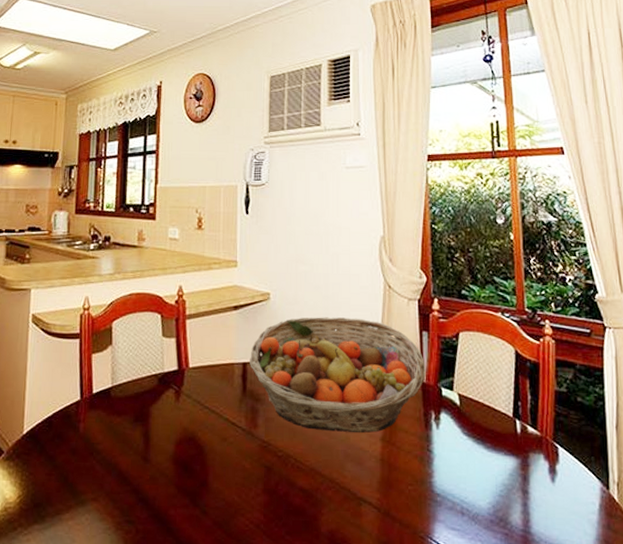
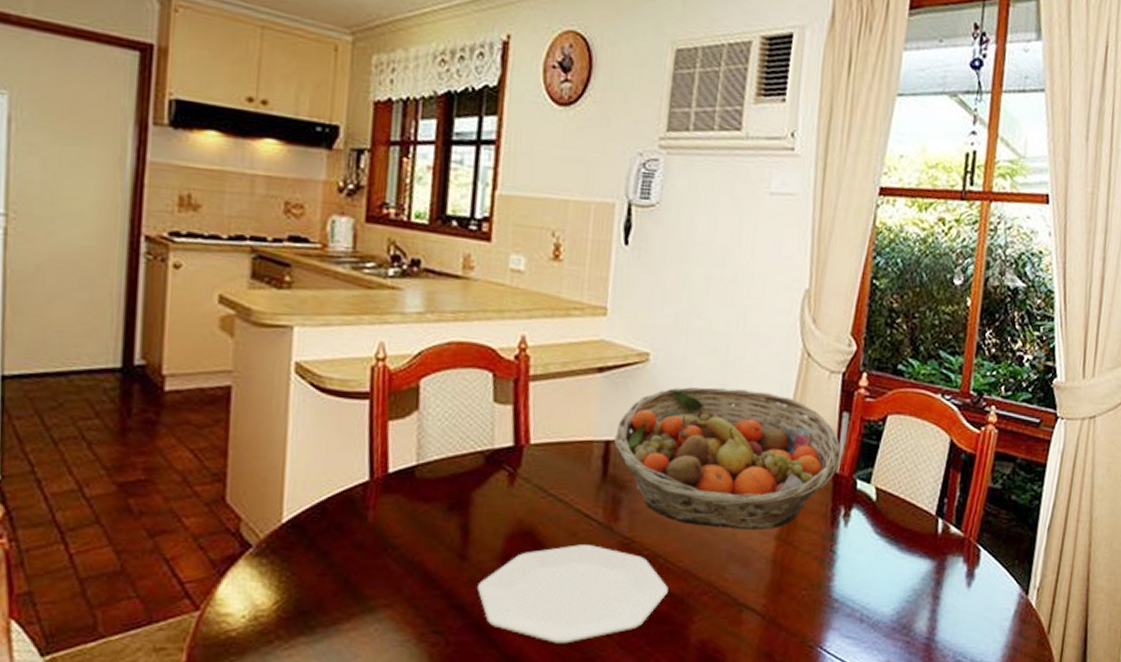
plate: none [156,448,300,533] -> present [476,544,668,644]

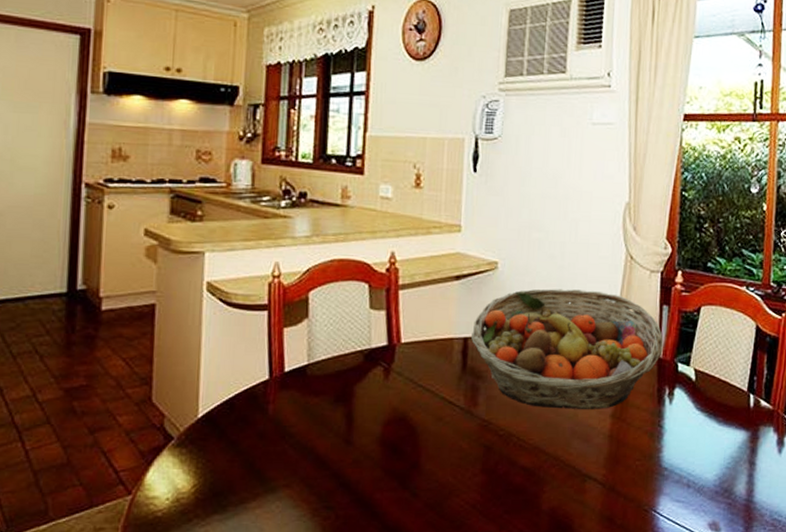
plate: present [476,544,668,644] -> none [360,428,522,514]

